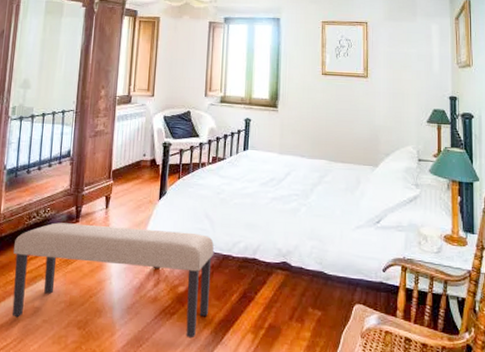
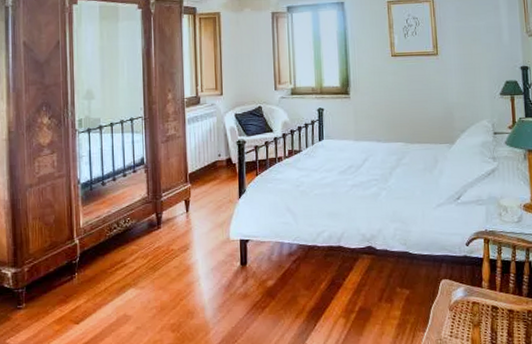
bench: present [11,222,214,339] -> none [97,227,300,329]

